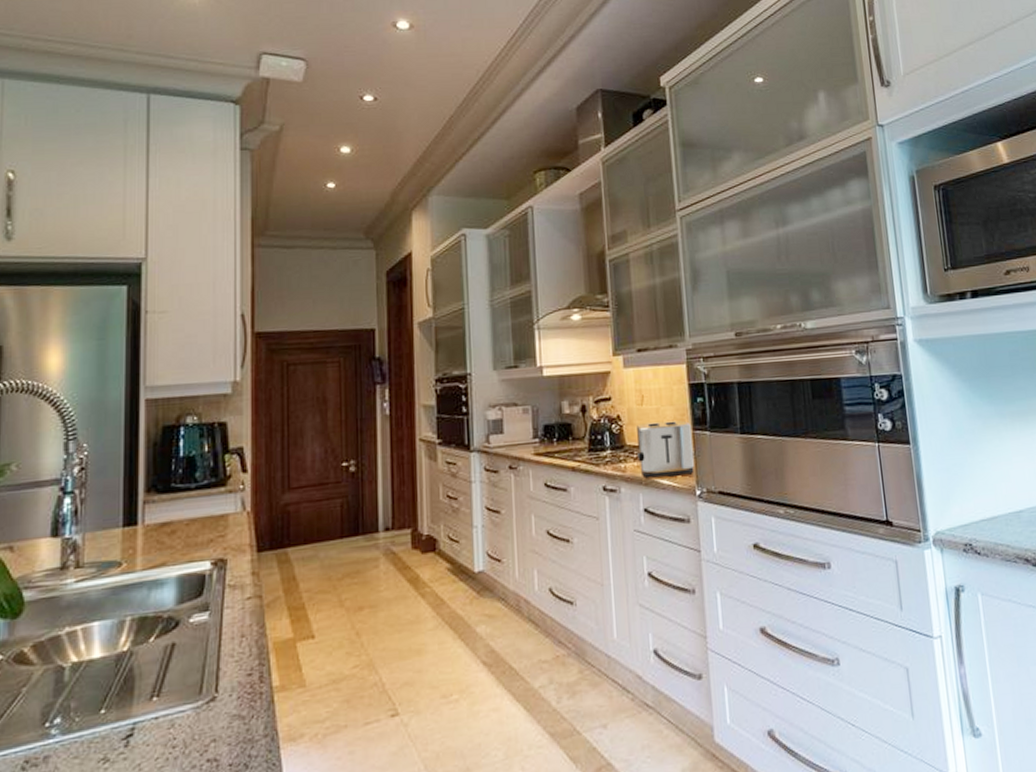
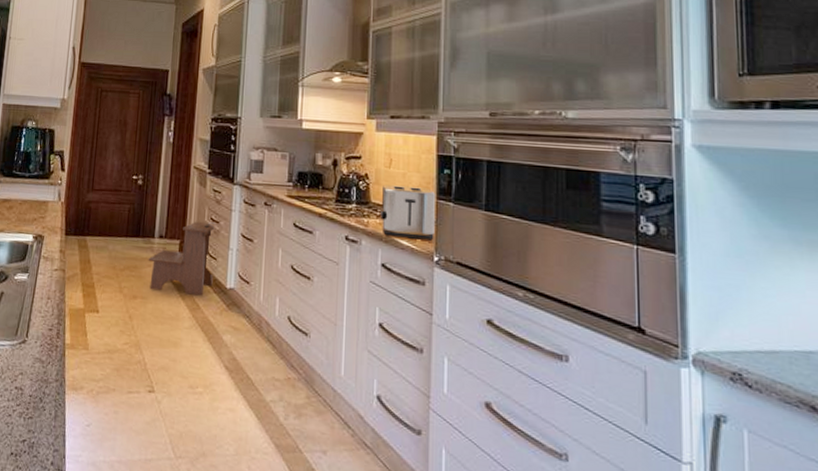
step stool: none [373,500,458,595] -> present [148,221,215,296]

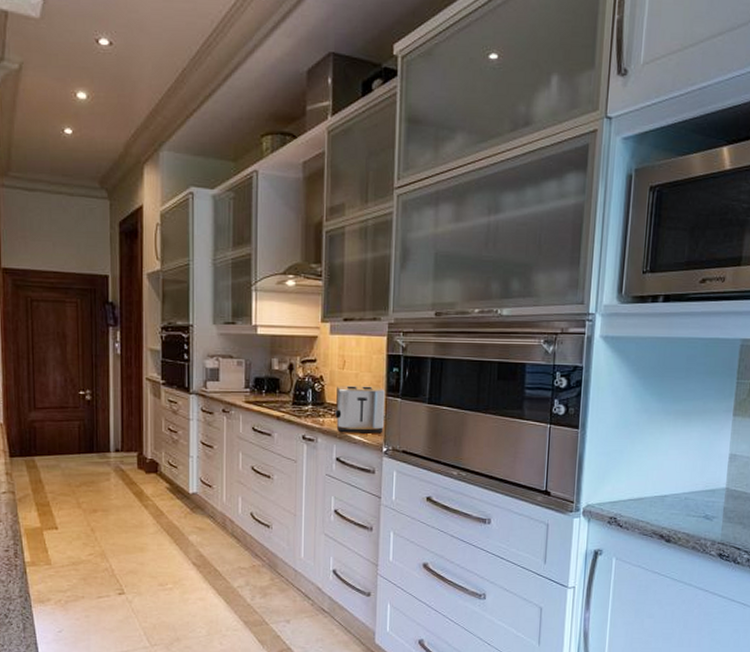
step stool: present [148,221,215,296] -> none [105,432,175,503]

